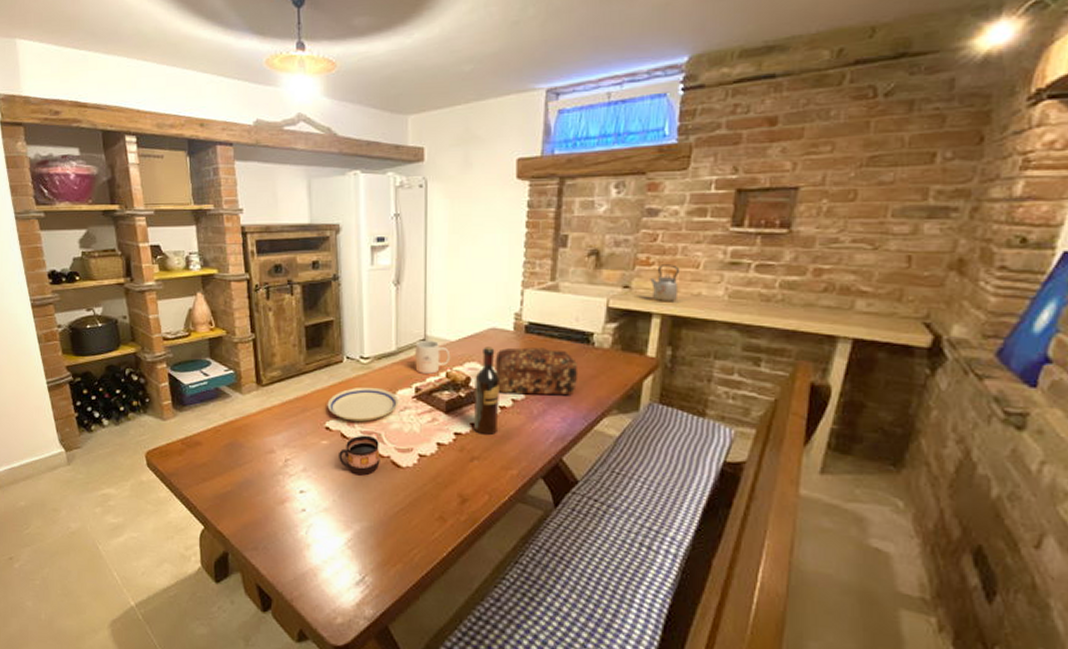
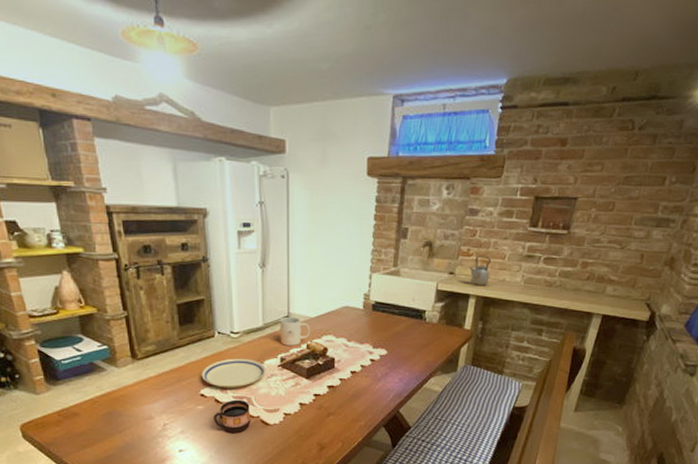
wine bottle: present [474,347,499,435] -> none [330,322,351,394]
bread loaf: present [495,347,578,395] -> none [347,322,413,361]

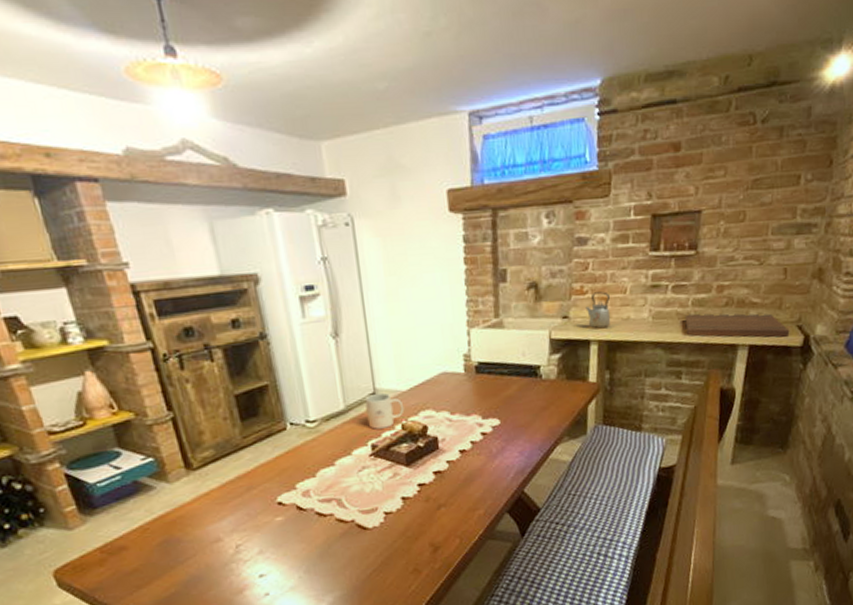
plate: present [201,358,266,388] -> none [275,451,356,492]
cup: present [214,399,251,434] -> none [297,502,345,546]
cutting board: none [551,283,639,313] -> present [685,313,790,338]

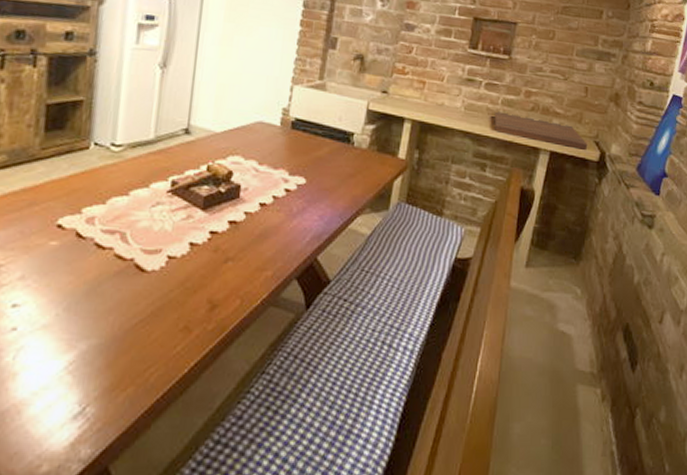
mug: present [365,392,405,430] -> none [174,129,214,167]
kettle: present [585,291,611,329] -> none [404,75,428,110]

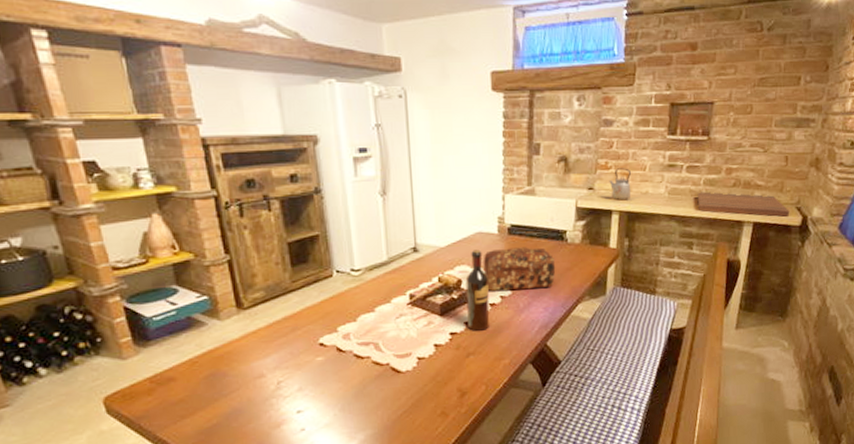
wine bottle: none [231,140,262,233] -> present [465,249,490,331]
bread loaf: none [258,143,338,193] -> present [483,247,556,292]
kettle: none [404,75,428,110] -> present [609,168,631,201]

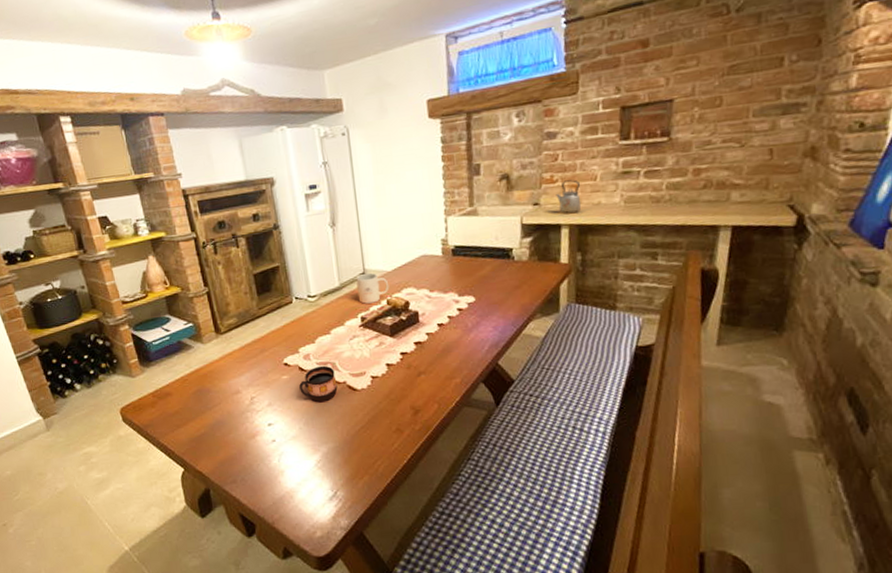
cup: none [336,346,380,386] -> present [299,365,338,403]
mug: none [406,247,442,281] -> present [356,272,390,304]
wine bottle: present [465,249,490,331] -> none [413,272,439,351]
bread loaf: present [483,247,556,292] -> none [429,267,504,313]
cutting board: present [697,191,790,218] -> none [659,194,780,219]

